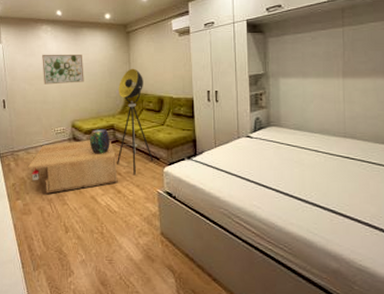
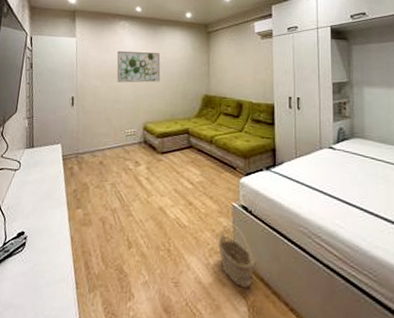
coffee table: present [27,140,118,194] -> none [91,144,190,203]
decorative urn: present [89,129,110,154] -> none [161,133,184,161]
floor lamp: present [117,68,154,174] -> none [190,70,230,185]
basket: none [145,208,181,263] -> present [217,224,256,289]

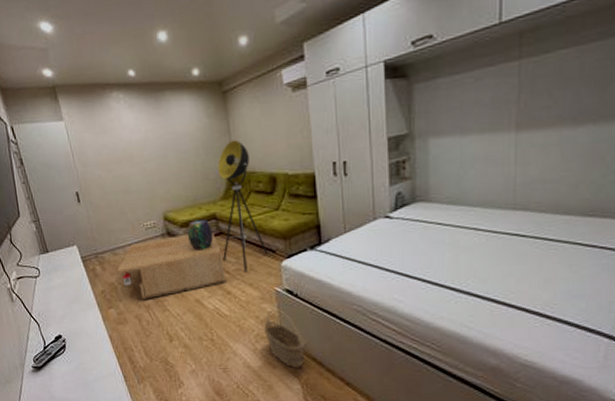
coffee table: none [91,144,190,203] -> present [116,233,226,299]
wall art: present [117,50,161,83] -> none [116,127,174,170]
decorative urn: none [161,133,184,161] -> present [187,220,213,251]
floor lamp: none [190,70,230,185] -> present [218,140,268,272]

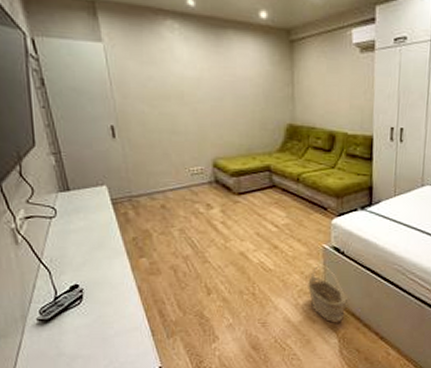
coffee table: present [116,233,226,299] -> none [152,184,274,250]
decorative urn: present [187,220,213,251] -> none [237,170,265,202]
floor lamp: present [218,140,268,272] -> none [273,92,320,227]

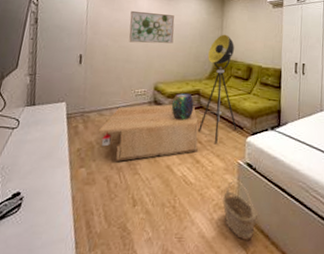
coffee table: none [152,184,274,250] -> present [97,104,199,161]
wall art: none [167,63,230,108] -> present [129,10,175,44]
decorative urn: none [237,170,265,202] -> present [171,93,194,121]
floor lamp: none [273,92,320,227] -> present [198,34,237,143]

